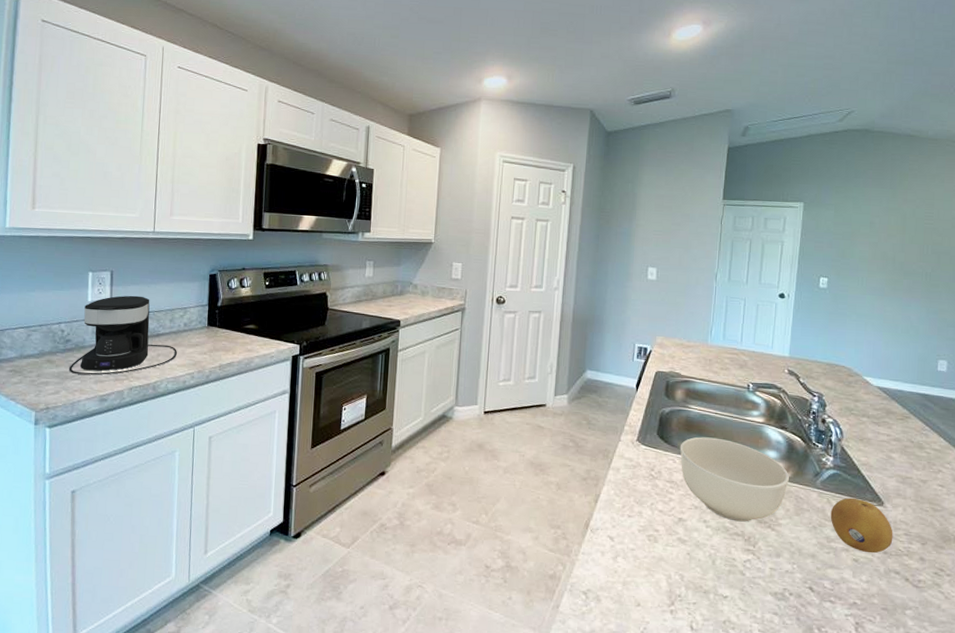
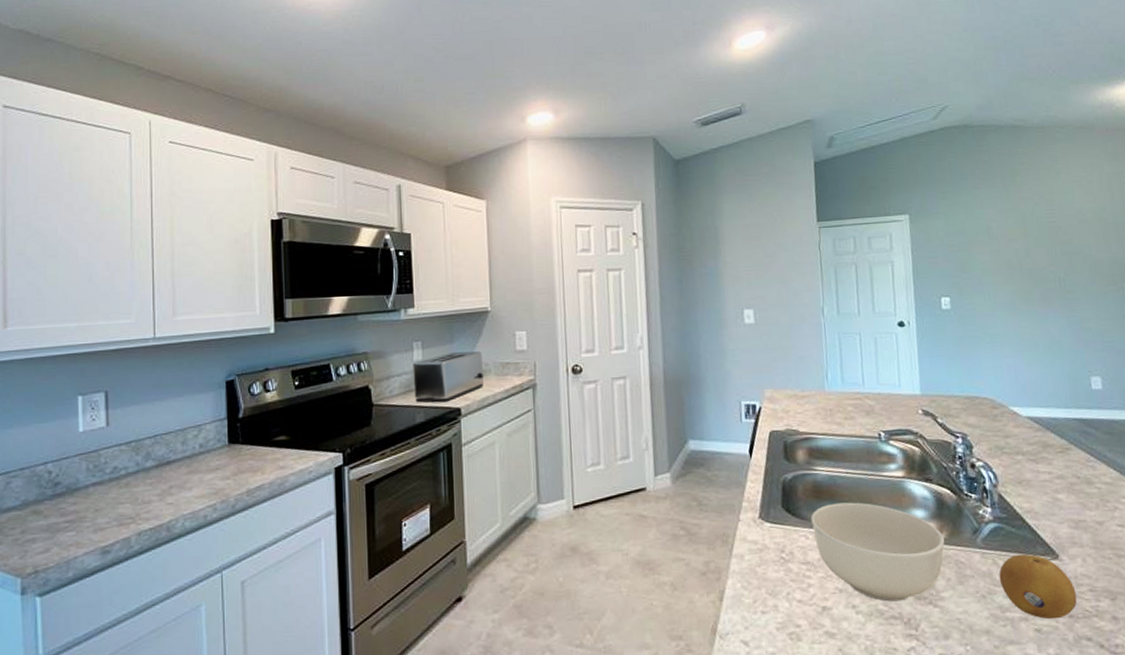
coffee maker: present [68,295,177,376] -> none [60,417,193,524]
toaster: none [363,273,423,314] -> present [413,351,484,403]

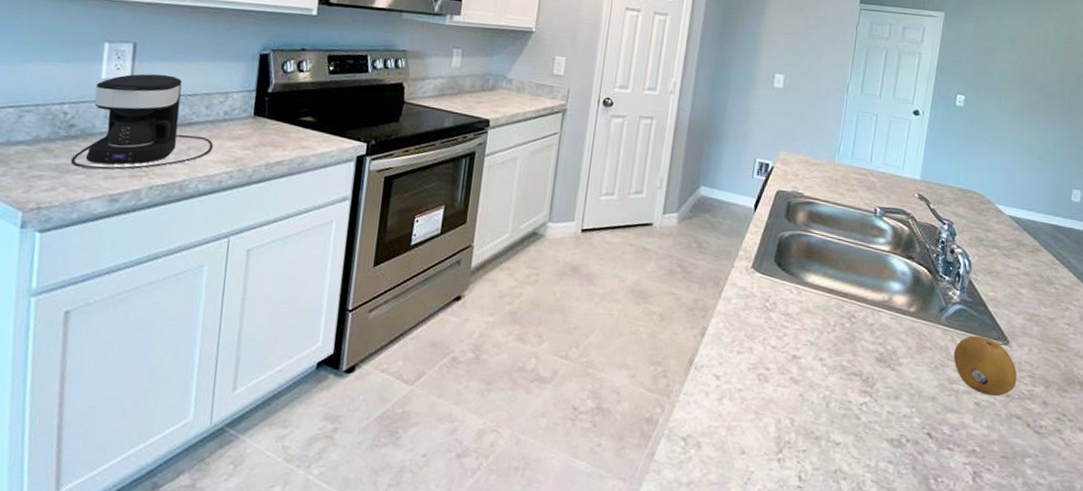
coffee maker: none [60,417,193,524] -> present [70,73,213,170]
toaster: present [413,351,484,403] -> none [446,65,519,112]
bowl: present [810,502,945,602] -> none [798,265,914,361]

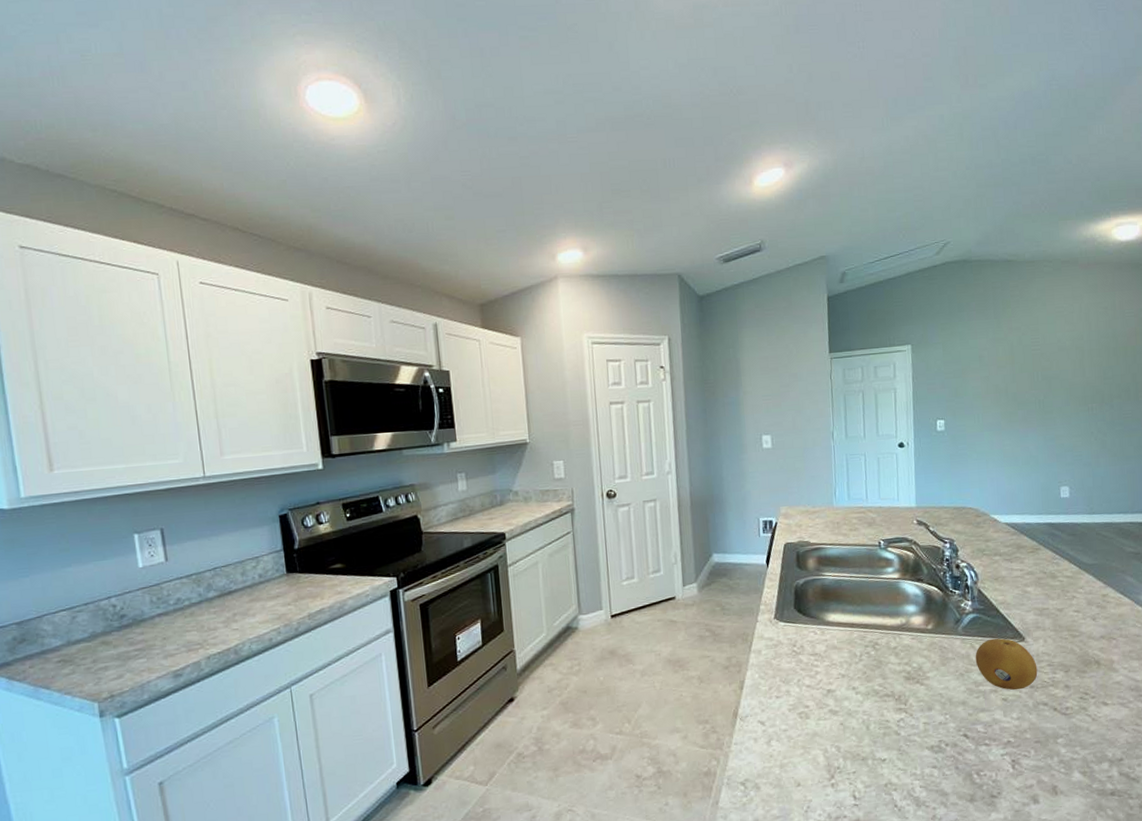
coffee maker: present [70,73,213,170] -> none [129,551,256,652]

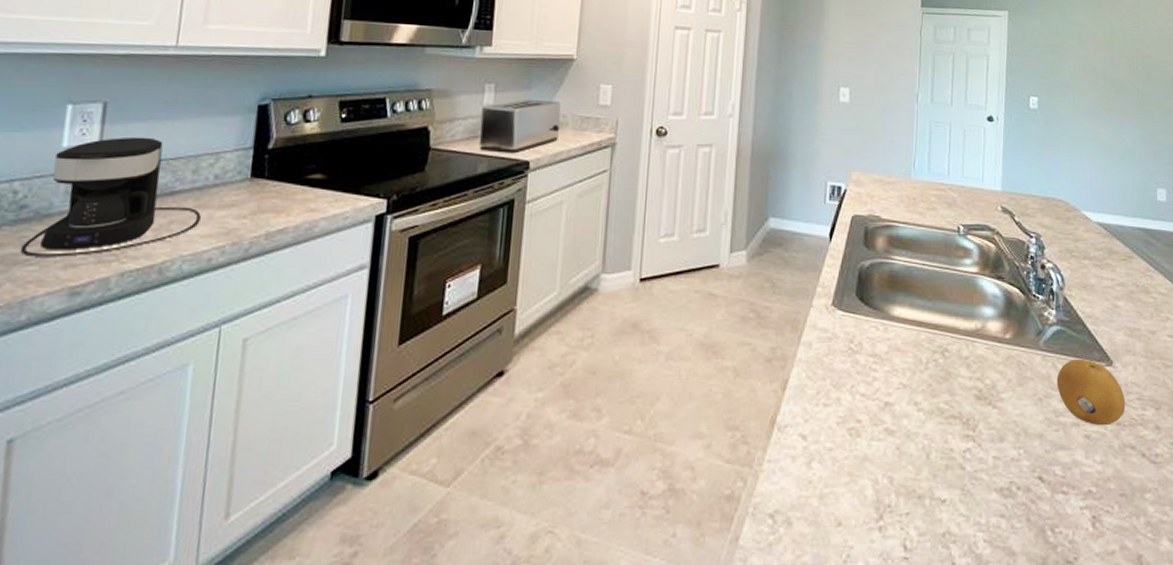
coffee maker: none [129,551,256,652] -> present [20,136,201,257]
toaster: none [458,480,526,529] -> present [478,99,561,154]

